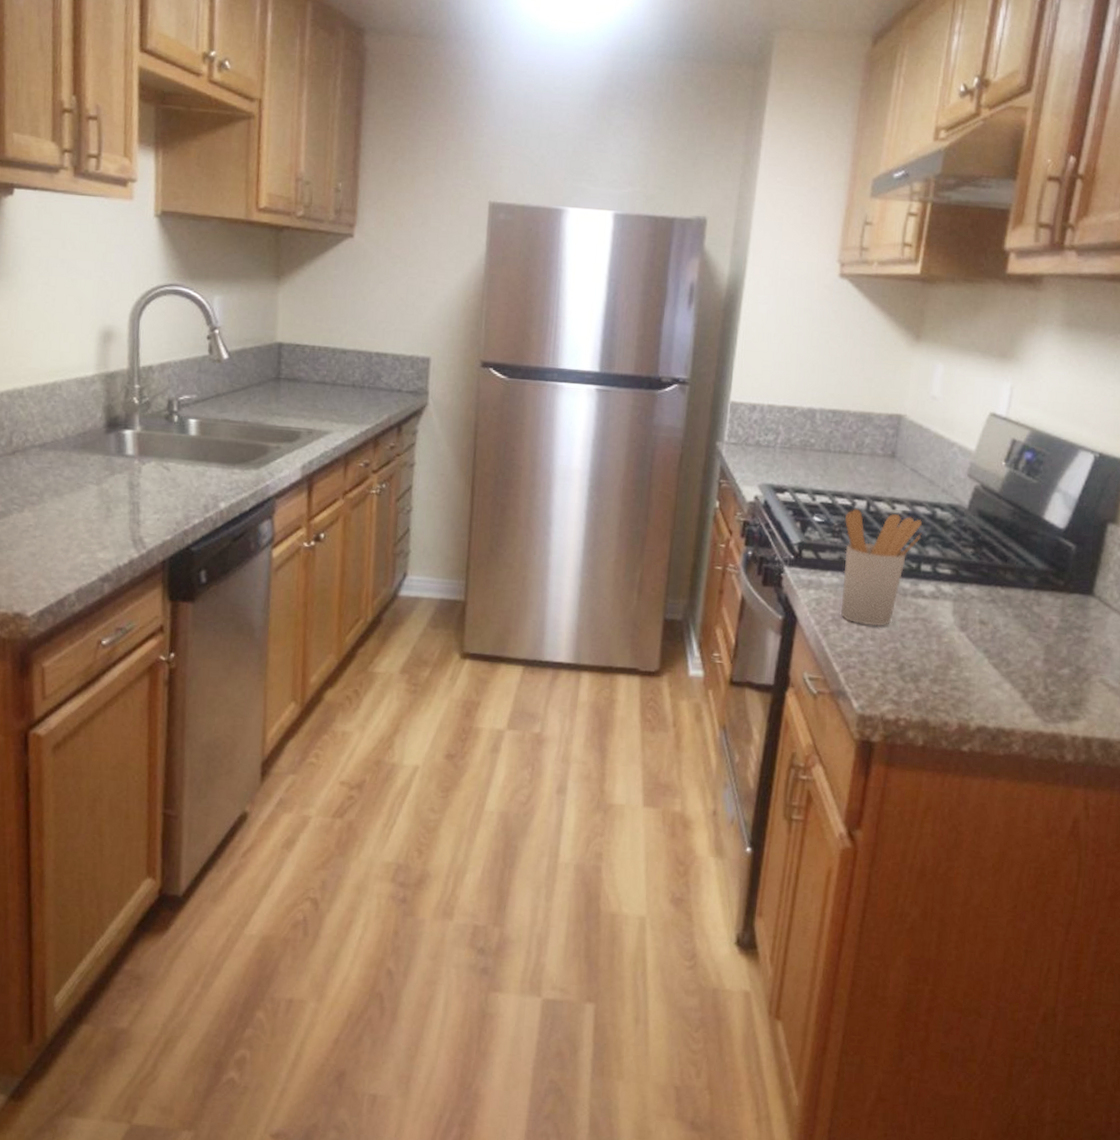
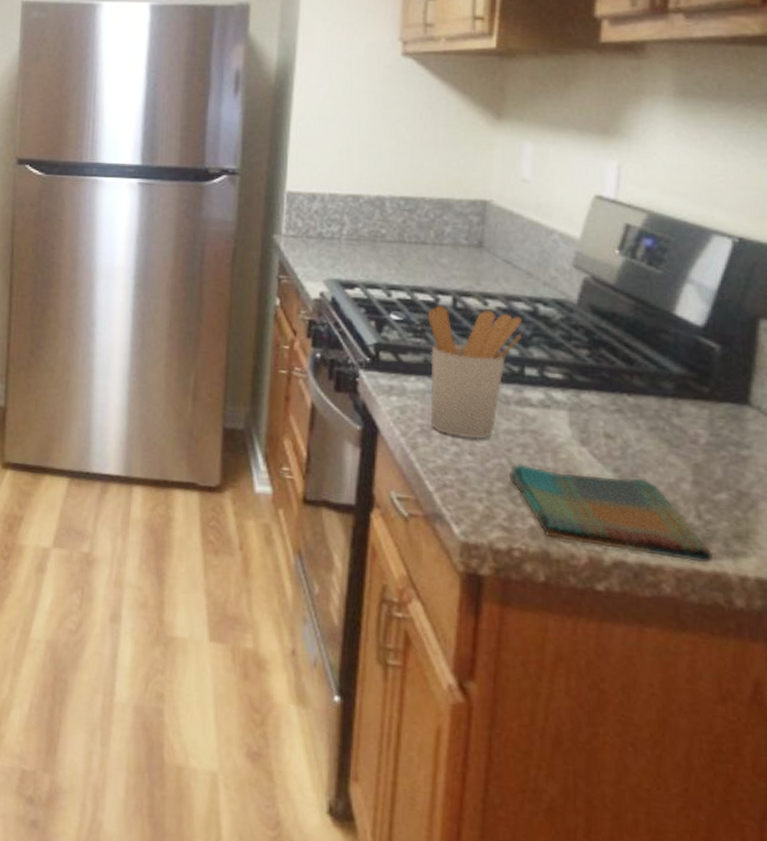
dish towel: none [901,647,1053,726] -> present [510,463,712,563]

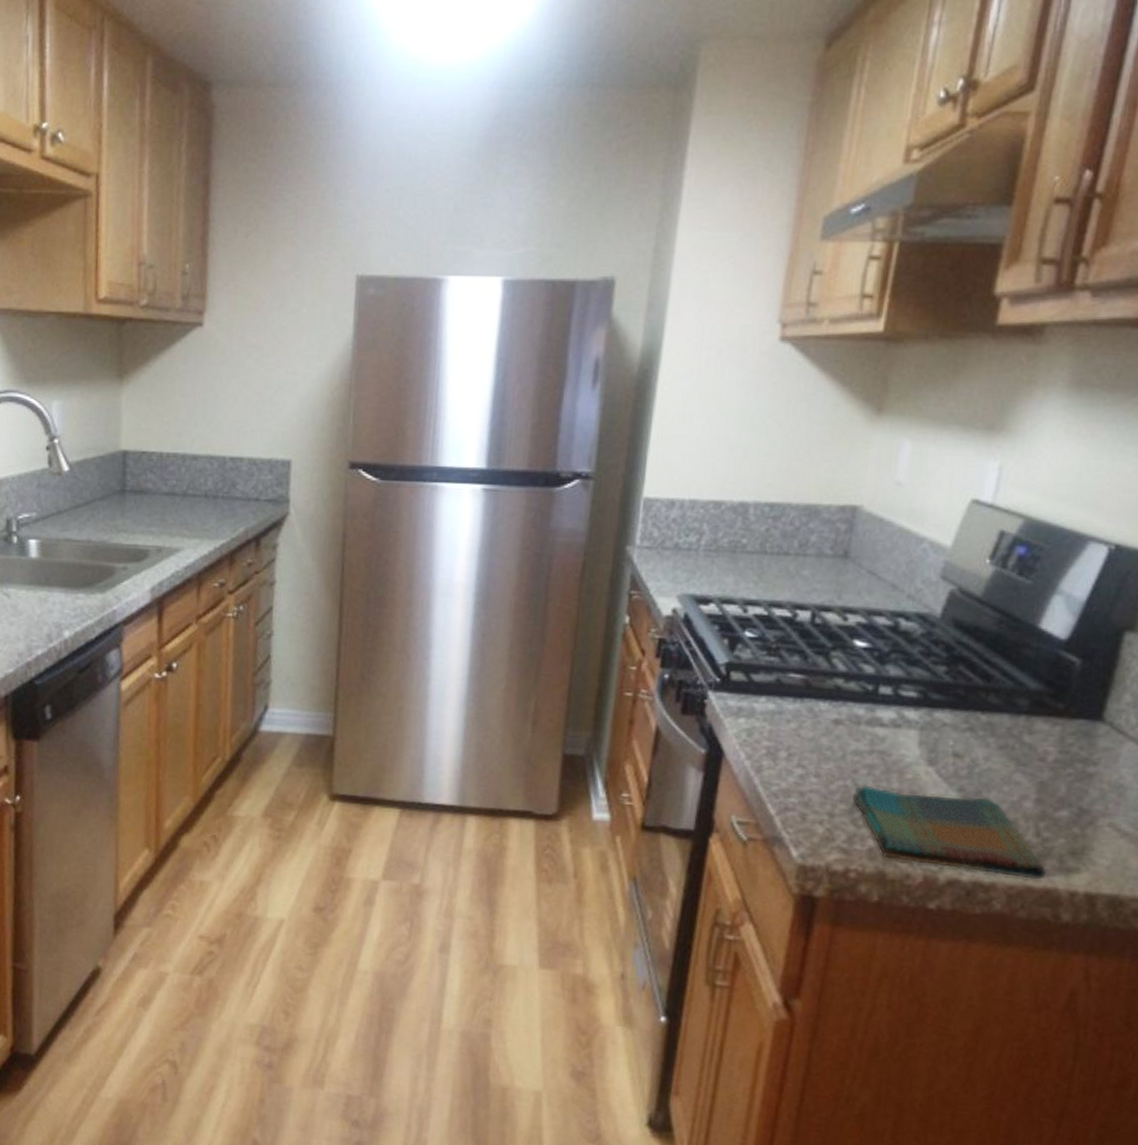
utensil holder: present [428,305,523,440] -> none [778,621,881,761]

